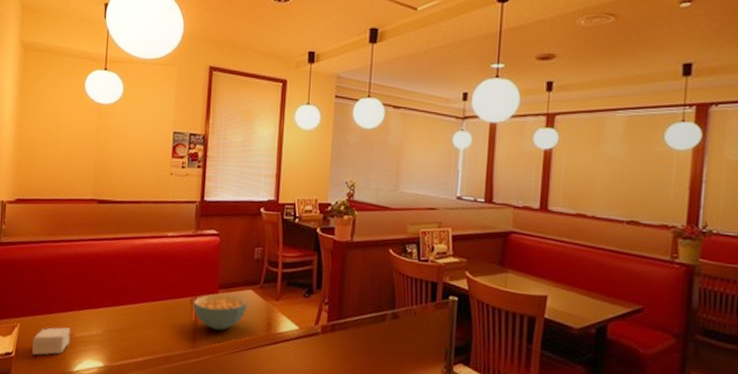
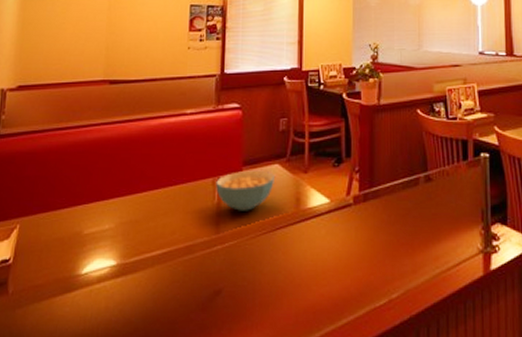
small box: present [32,327,71,355] -> none [33,224,79,260]

